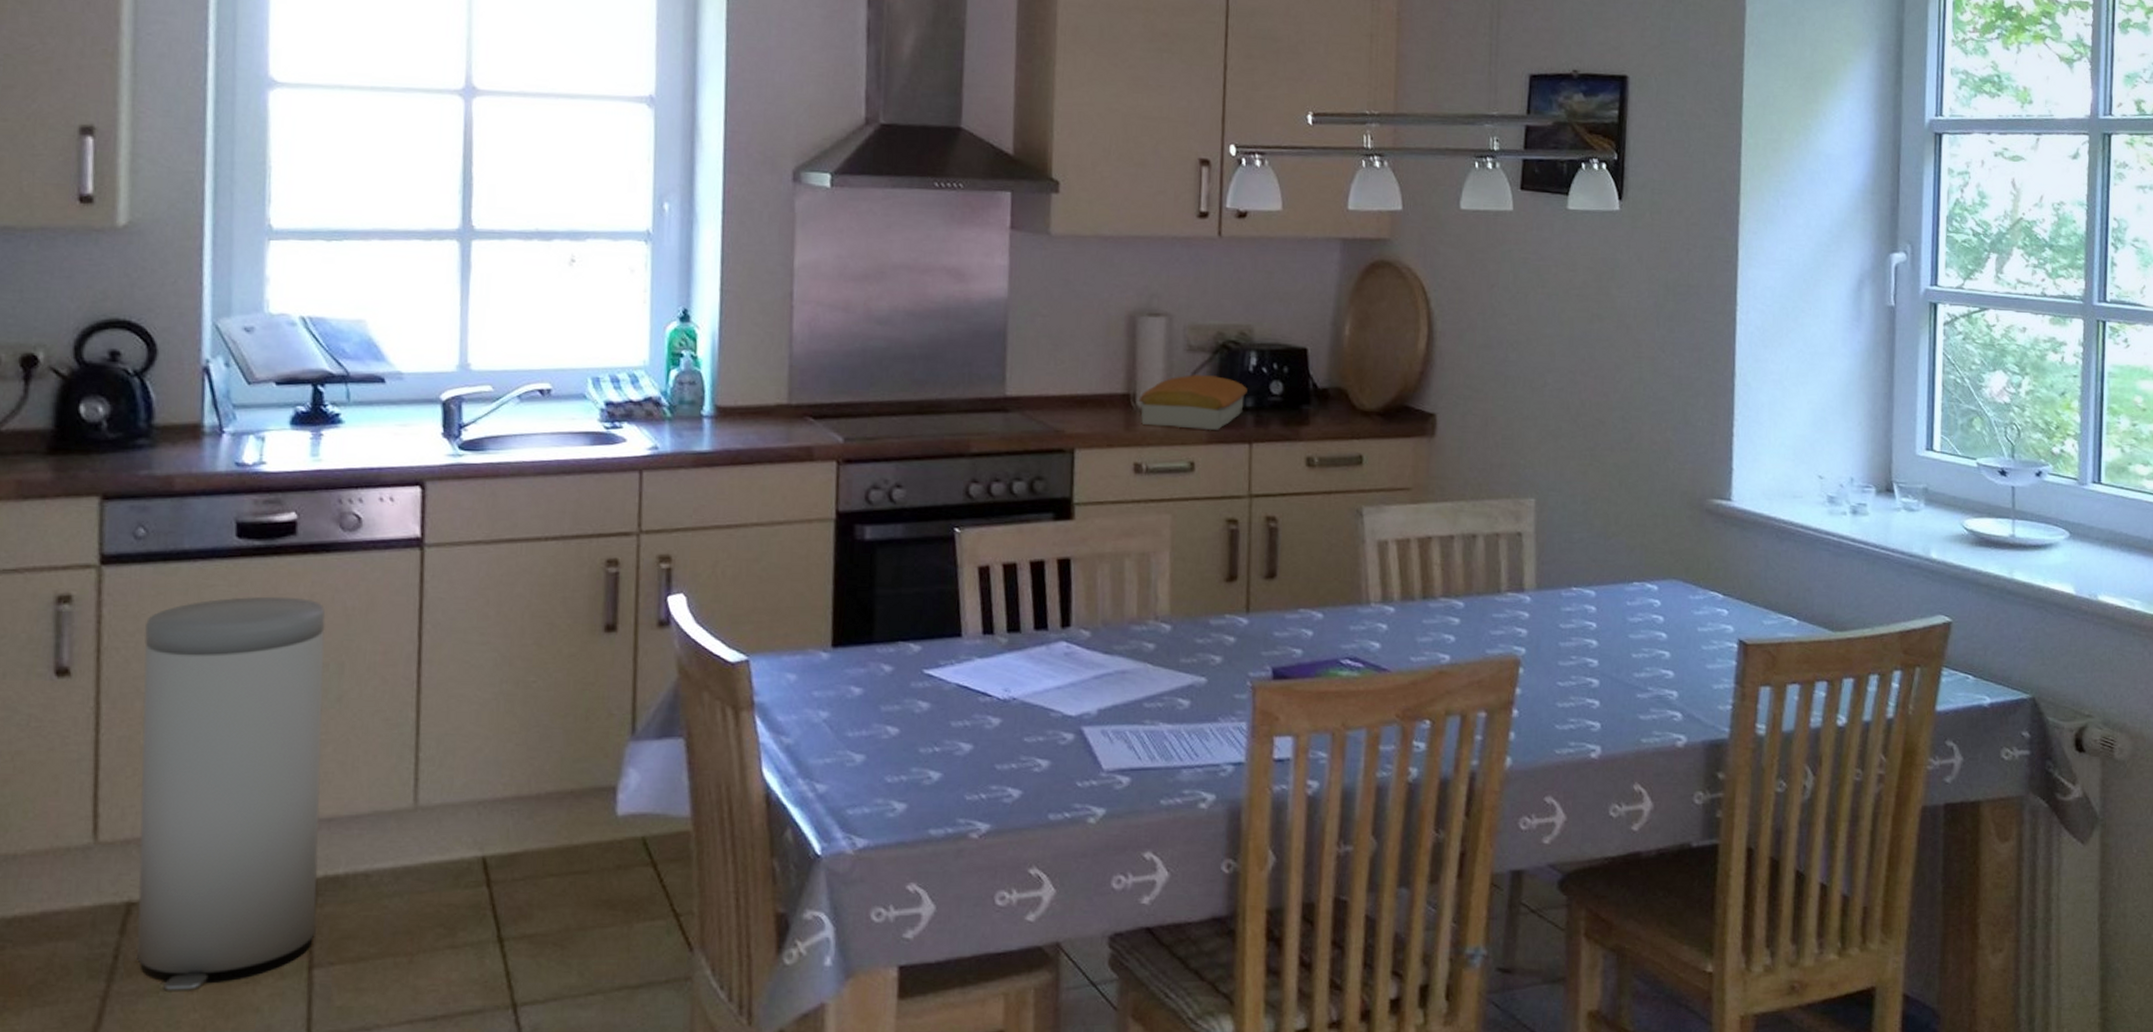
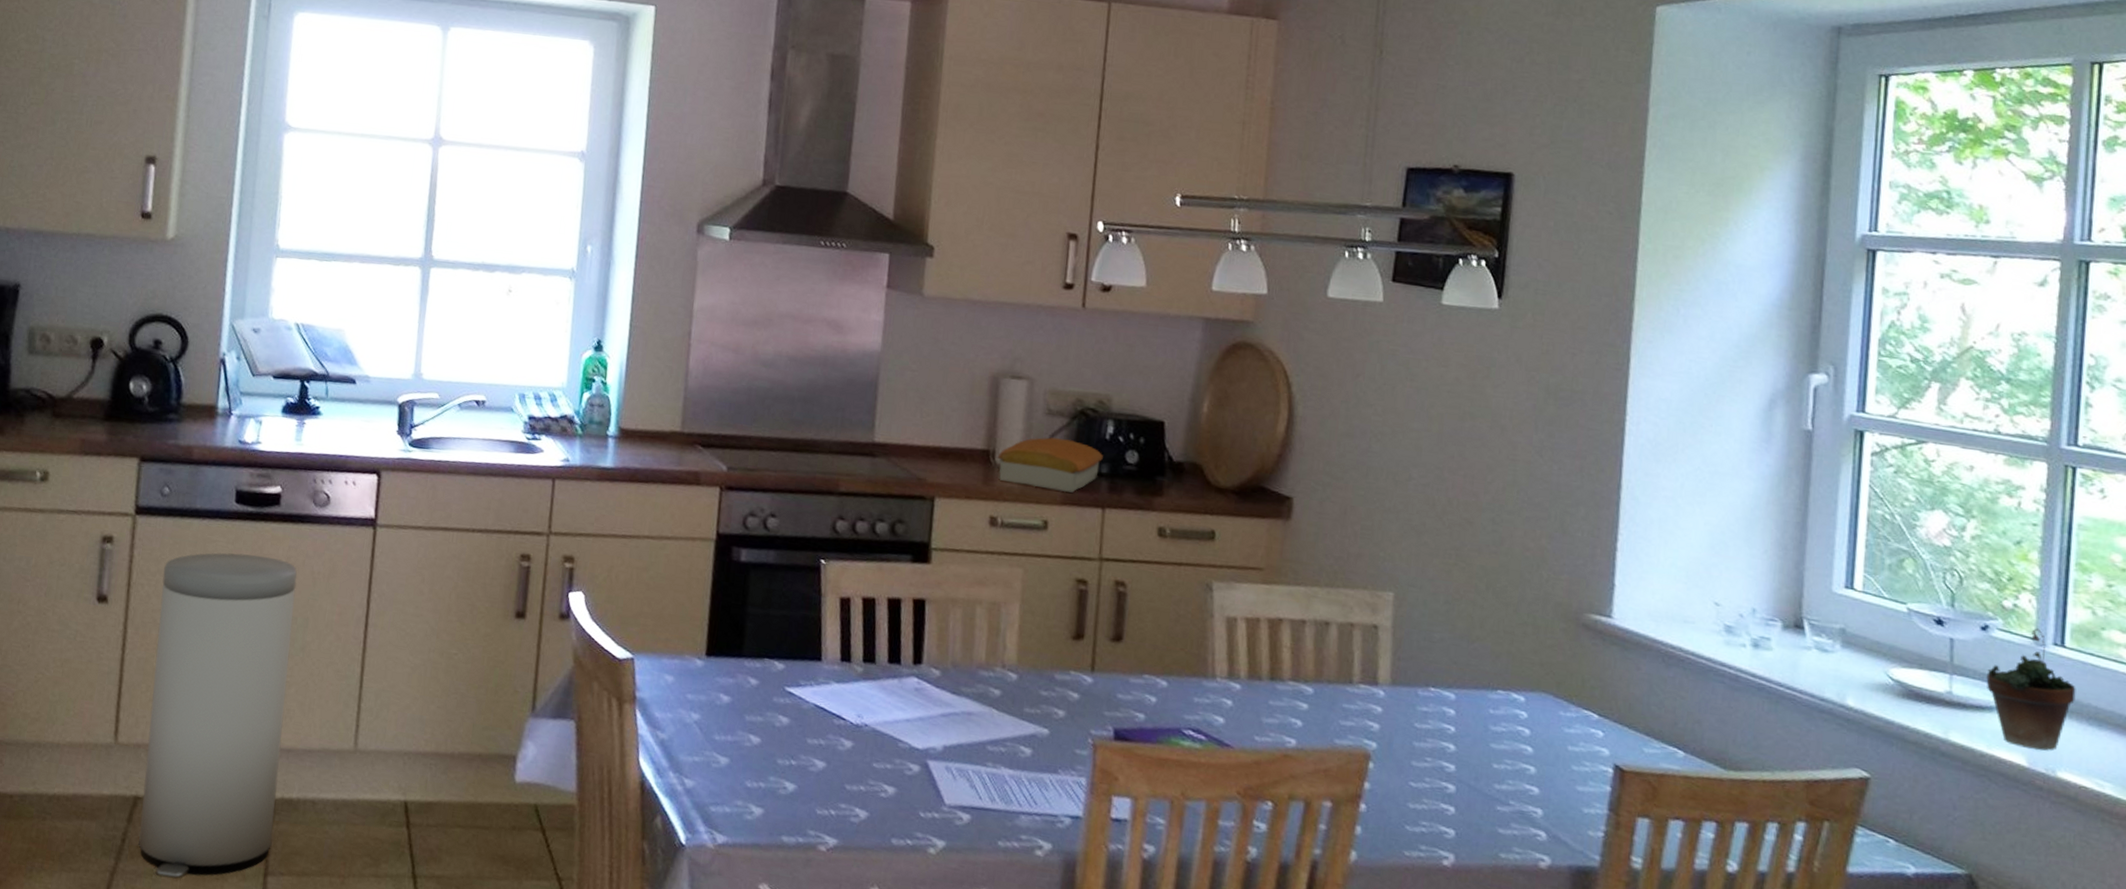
succulent plant: none [2041,469,2111,579] -> present [1986,628,2076,752]

